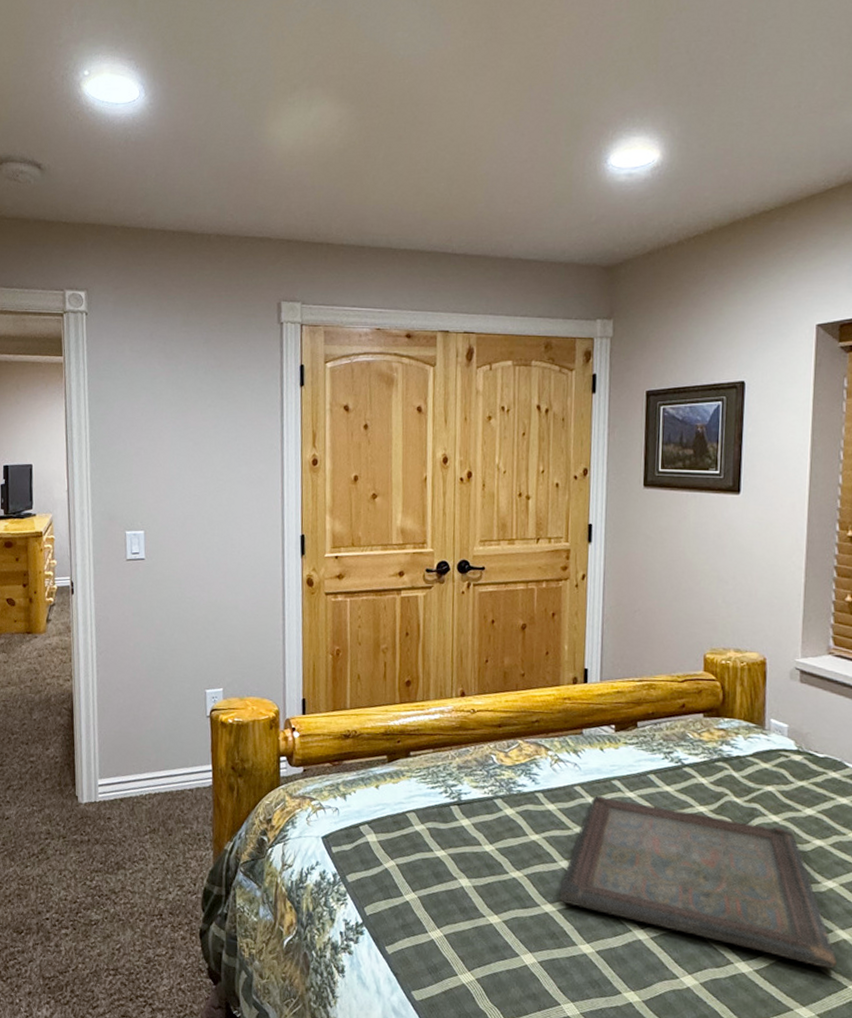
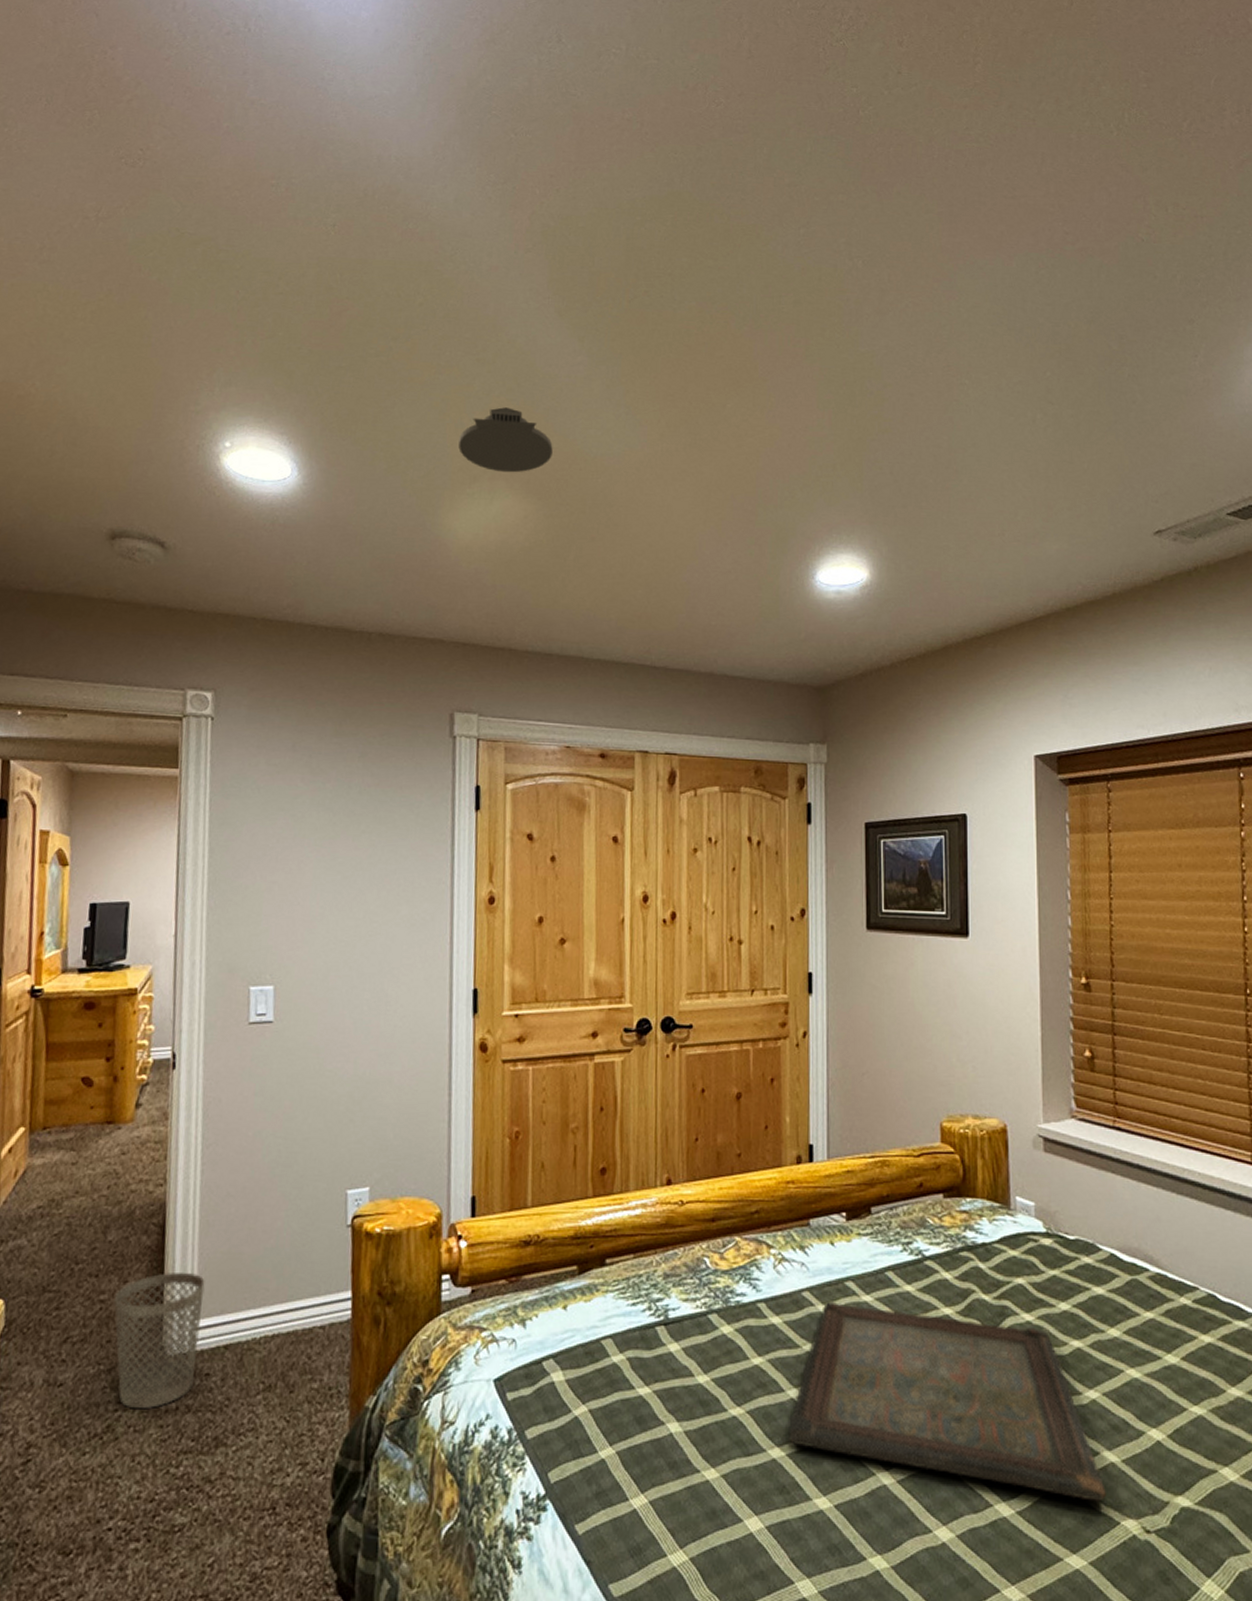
wastebasket: none [41,744,104,839] -> present [114,1271,205,1410]
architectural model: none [280,17,364,80] -> present [458,407,553,473]

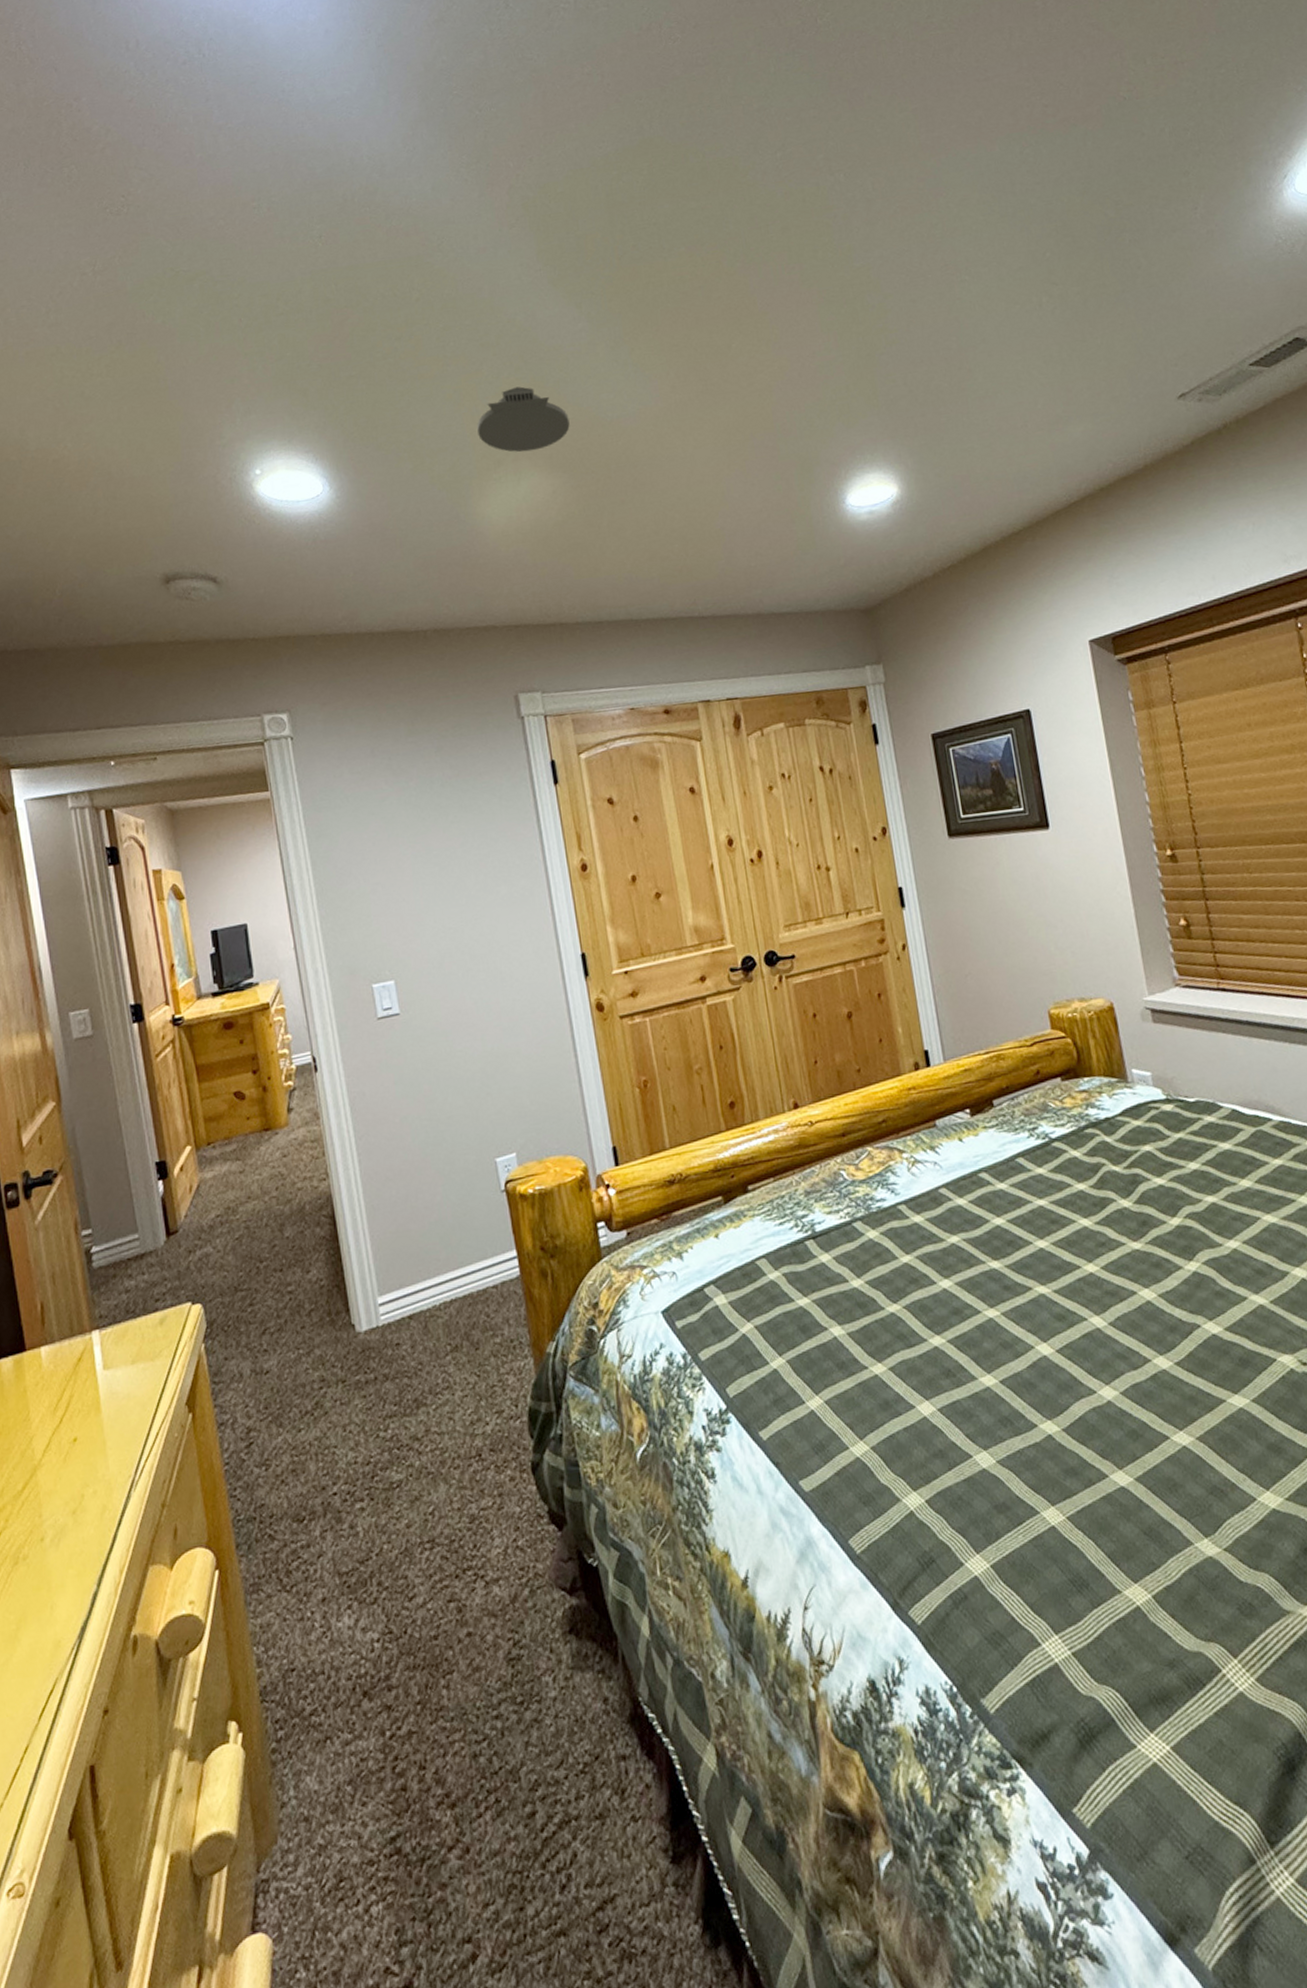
wastebasket: present [114,1271,205,1410] -> none [301,1255,387,1385]
serving tray: present [789,1301,1106,1502] -> none [945,1189,1259,1344]

